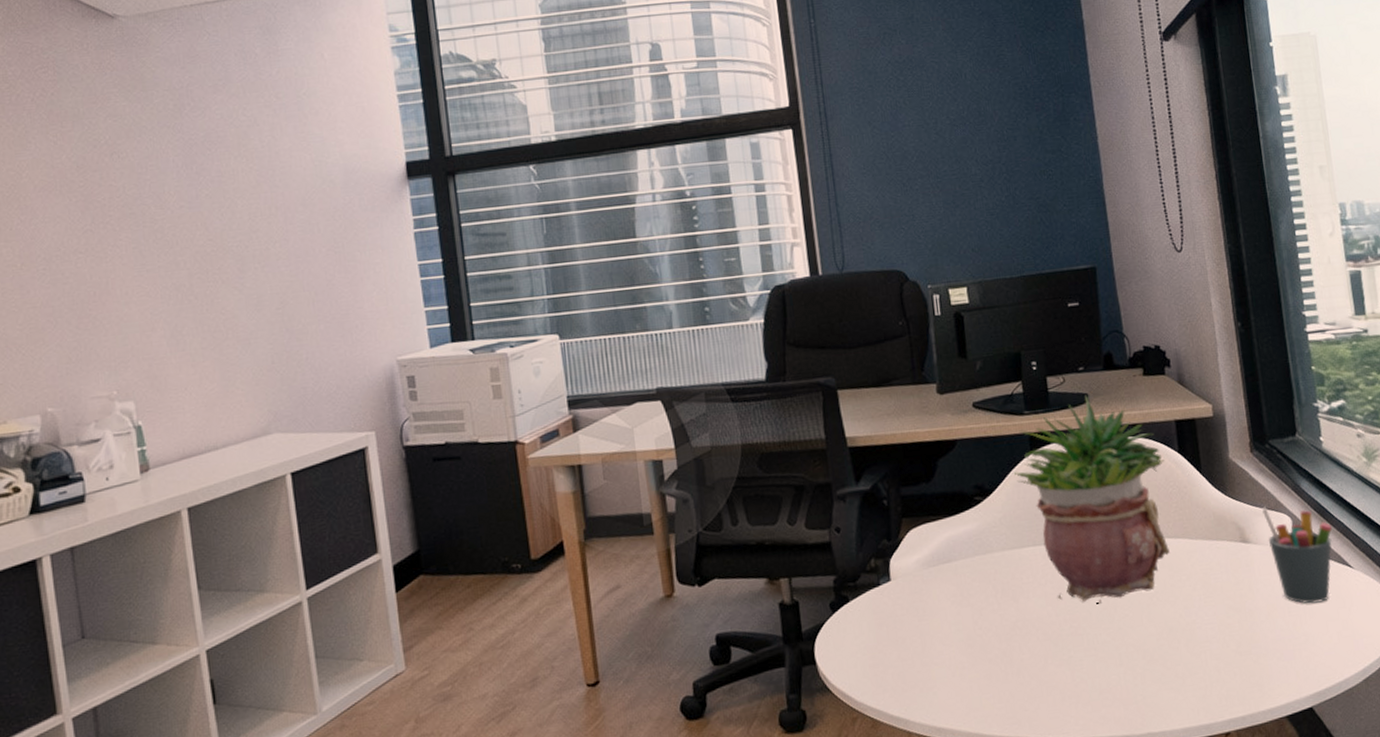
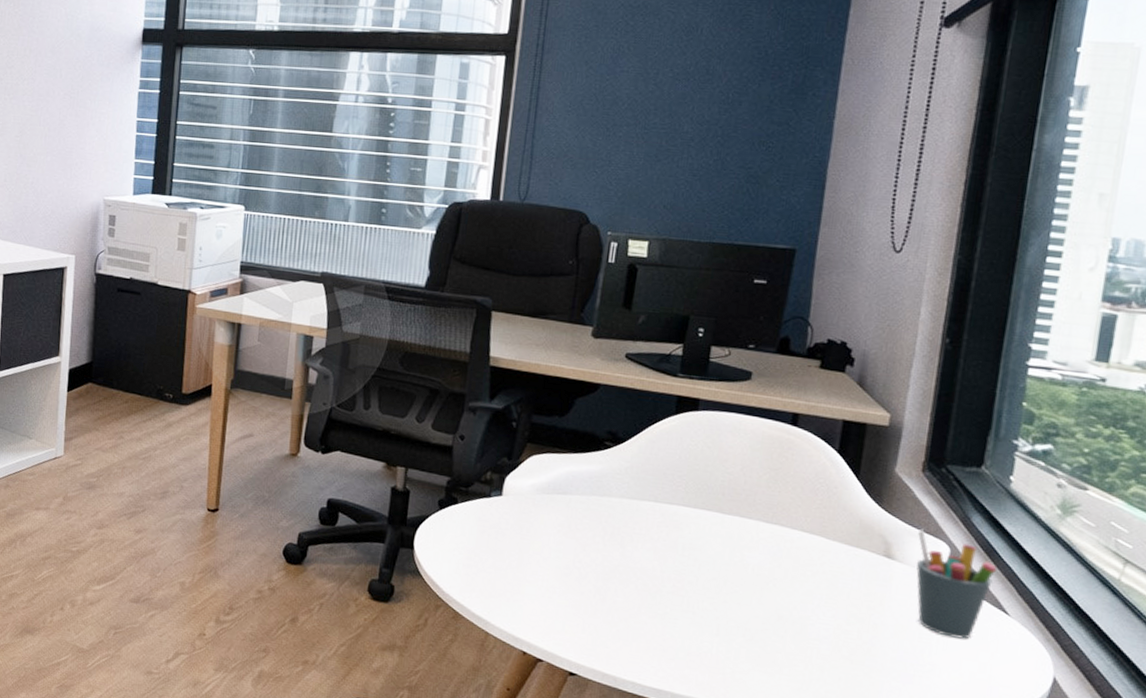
potted plant: present [1014,394,1170,604] -> none [652,372,820,576]

